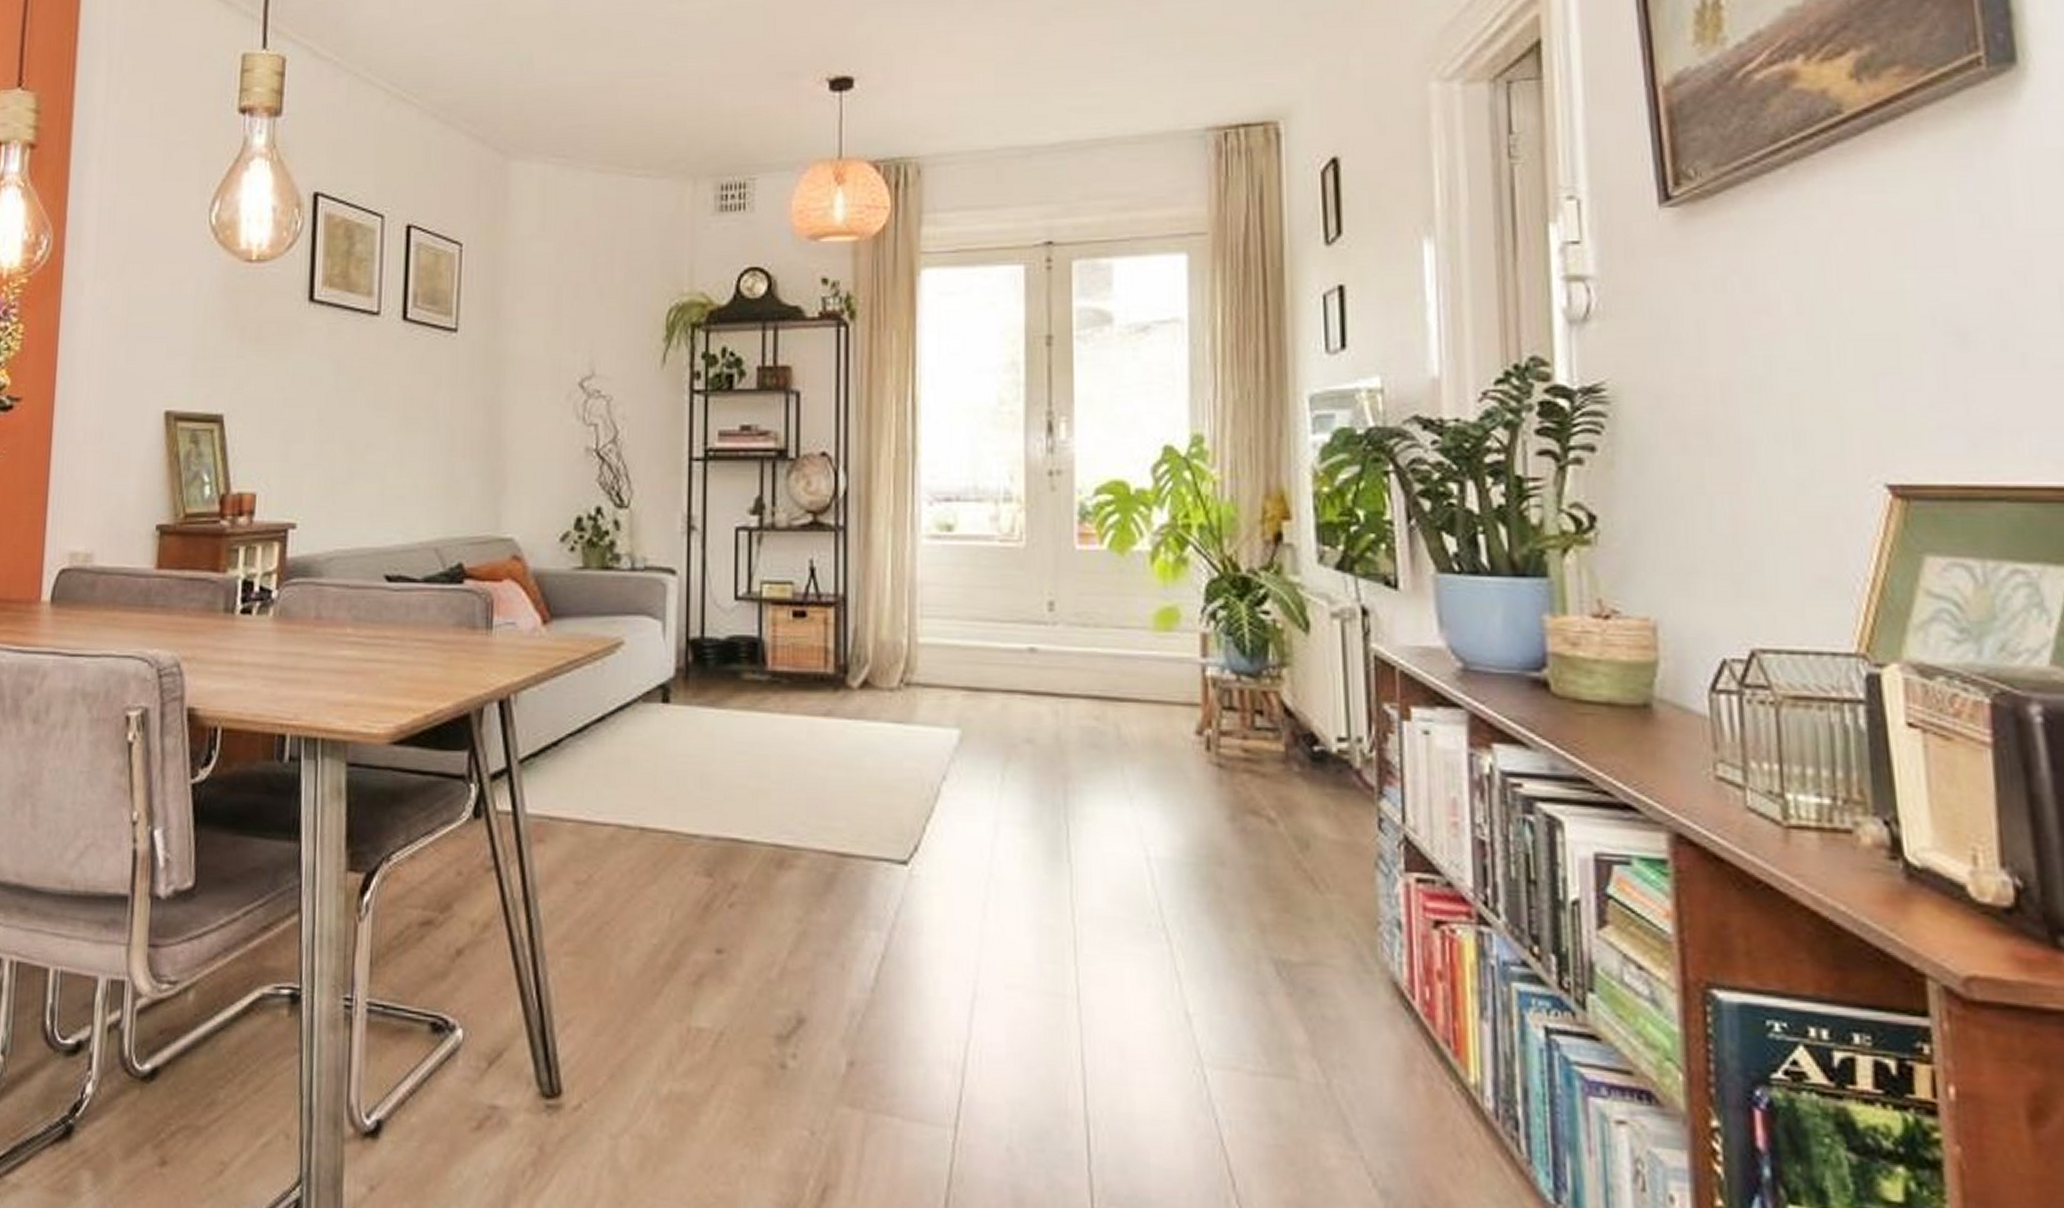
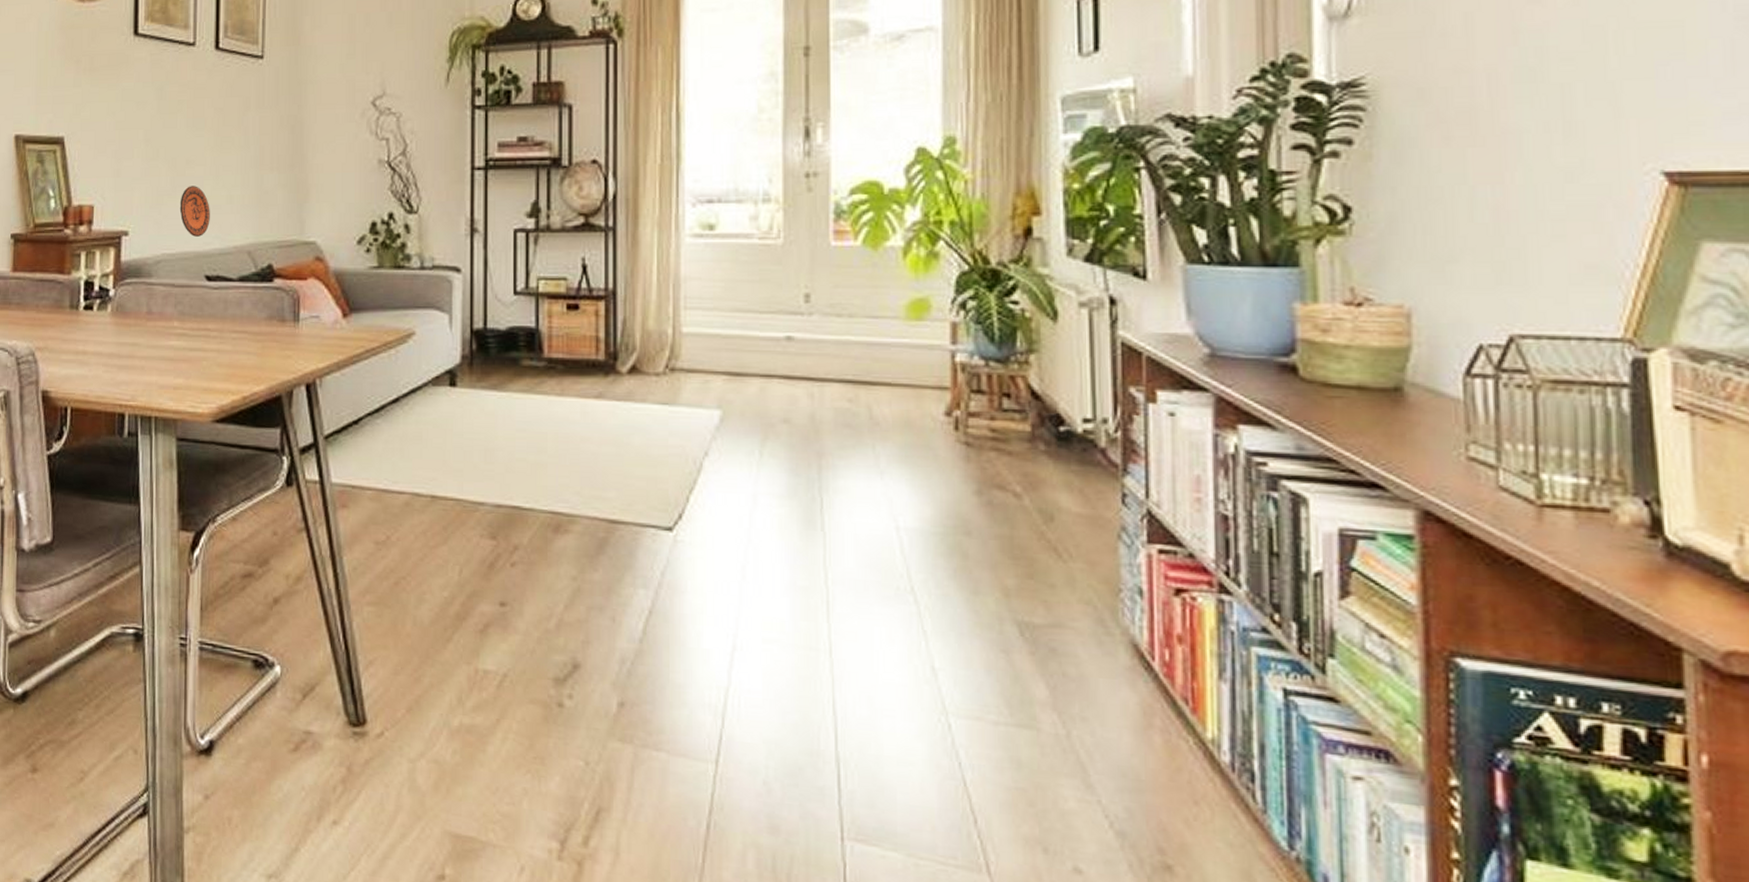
decorative plate: none [357,473,393,531] -> present [179,186,210,237]

